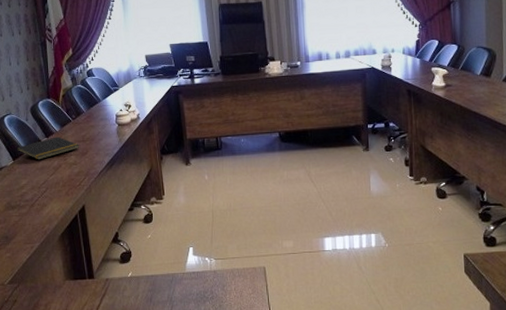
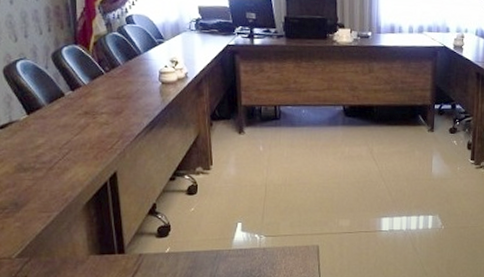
notepad: present [16,136,80,160] -> none [31,90,114,117]

